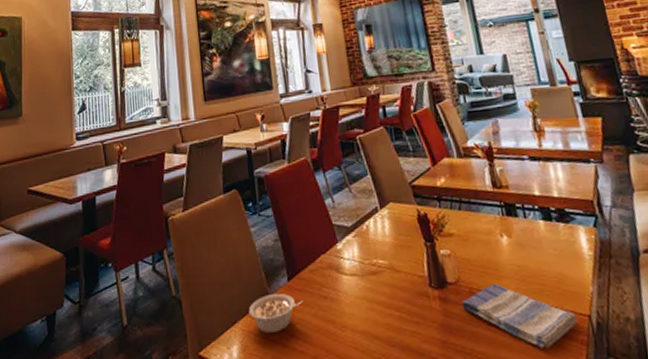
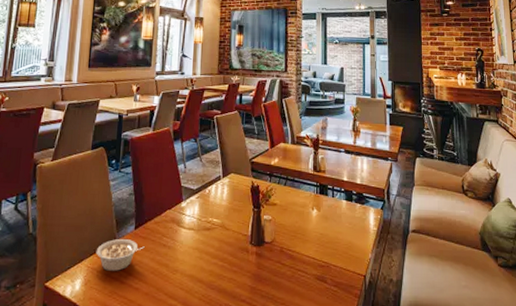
dish towel: present [461,284,578,349] -> none [272,246,356,298]

